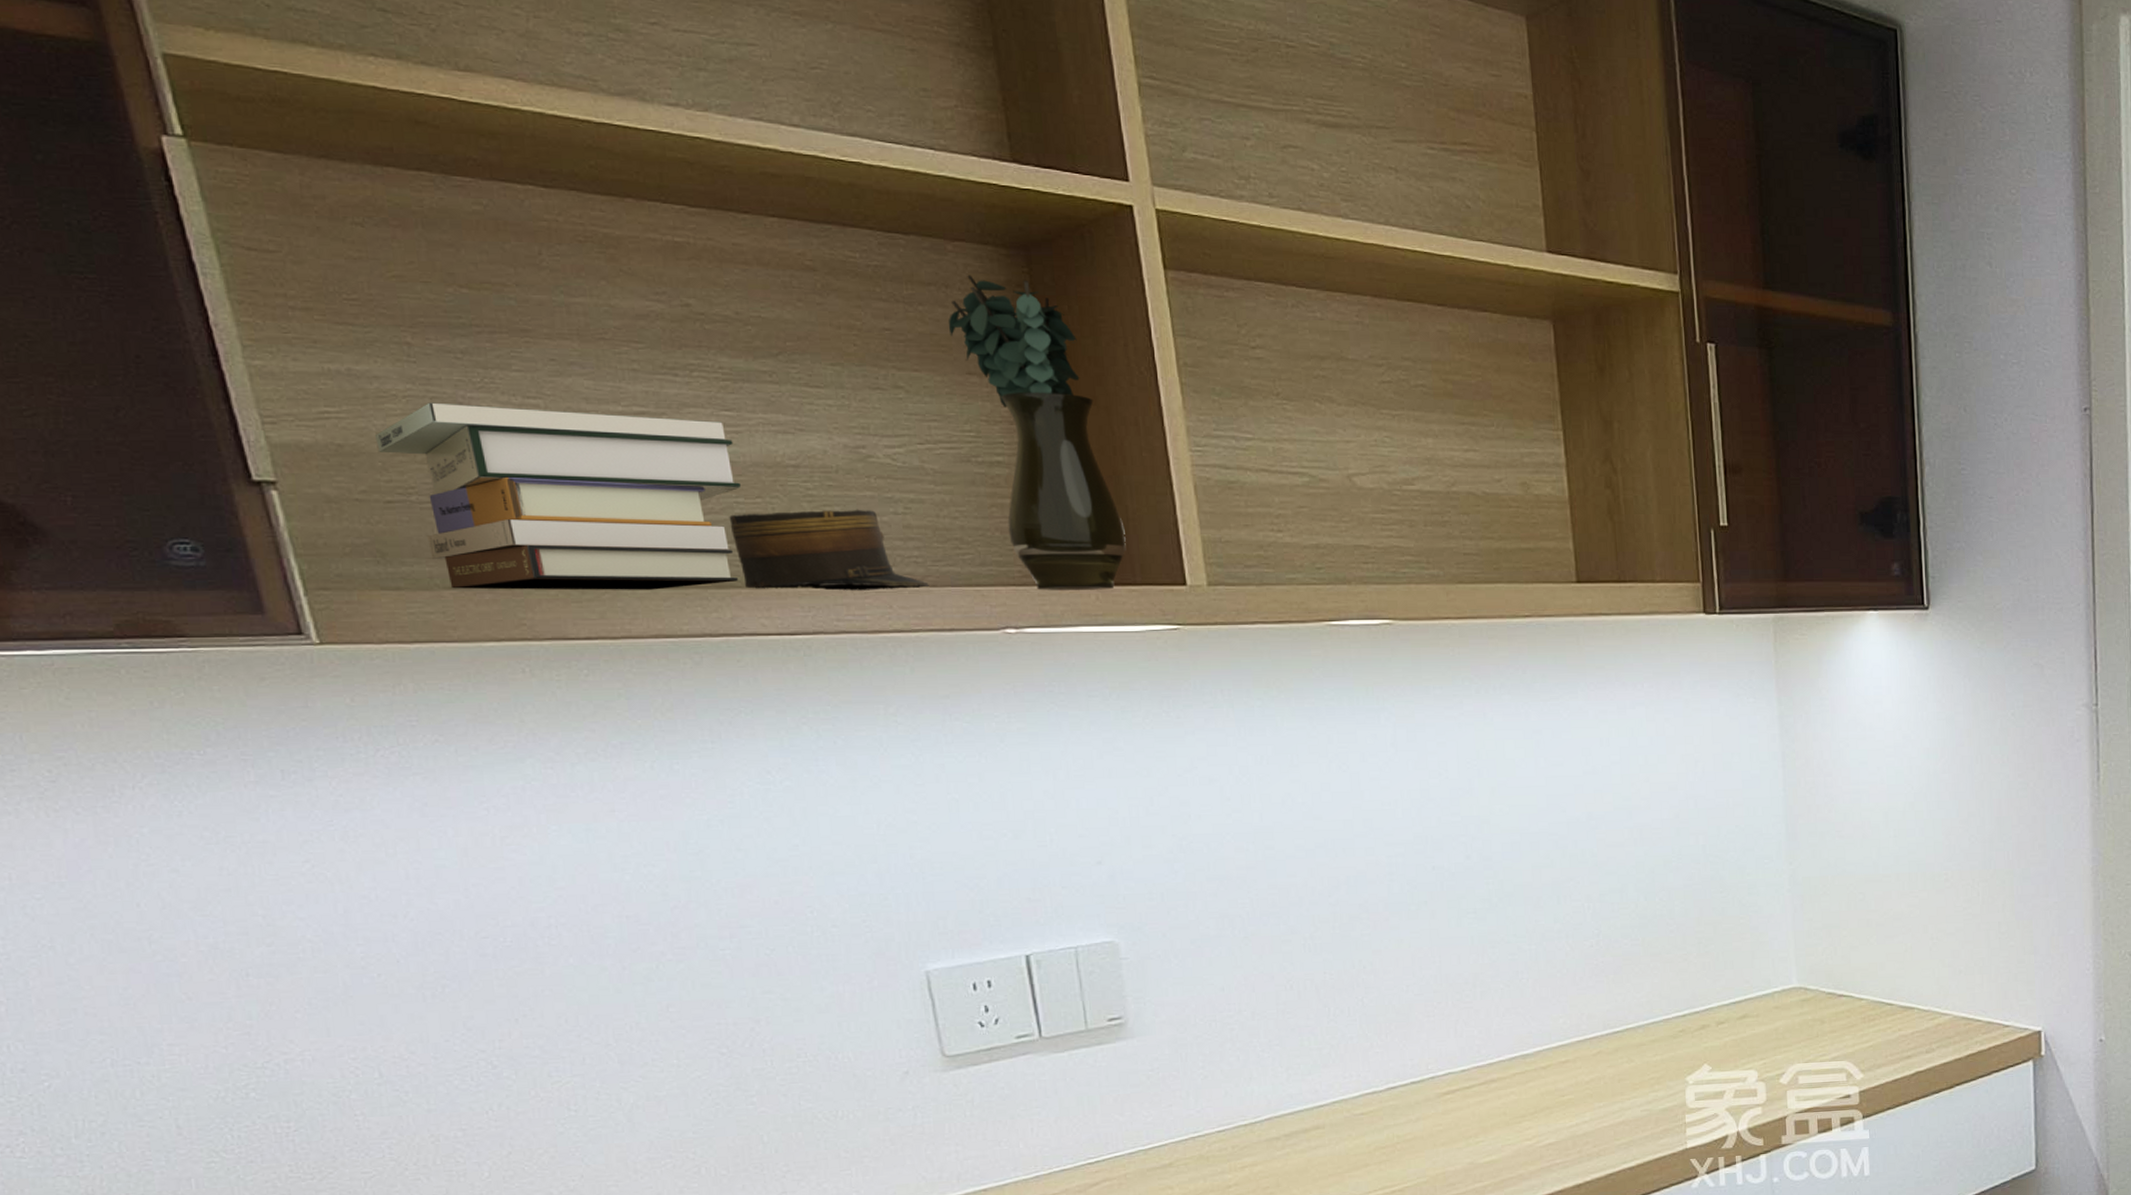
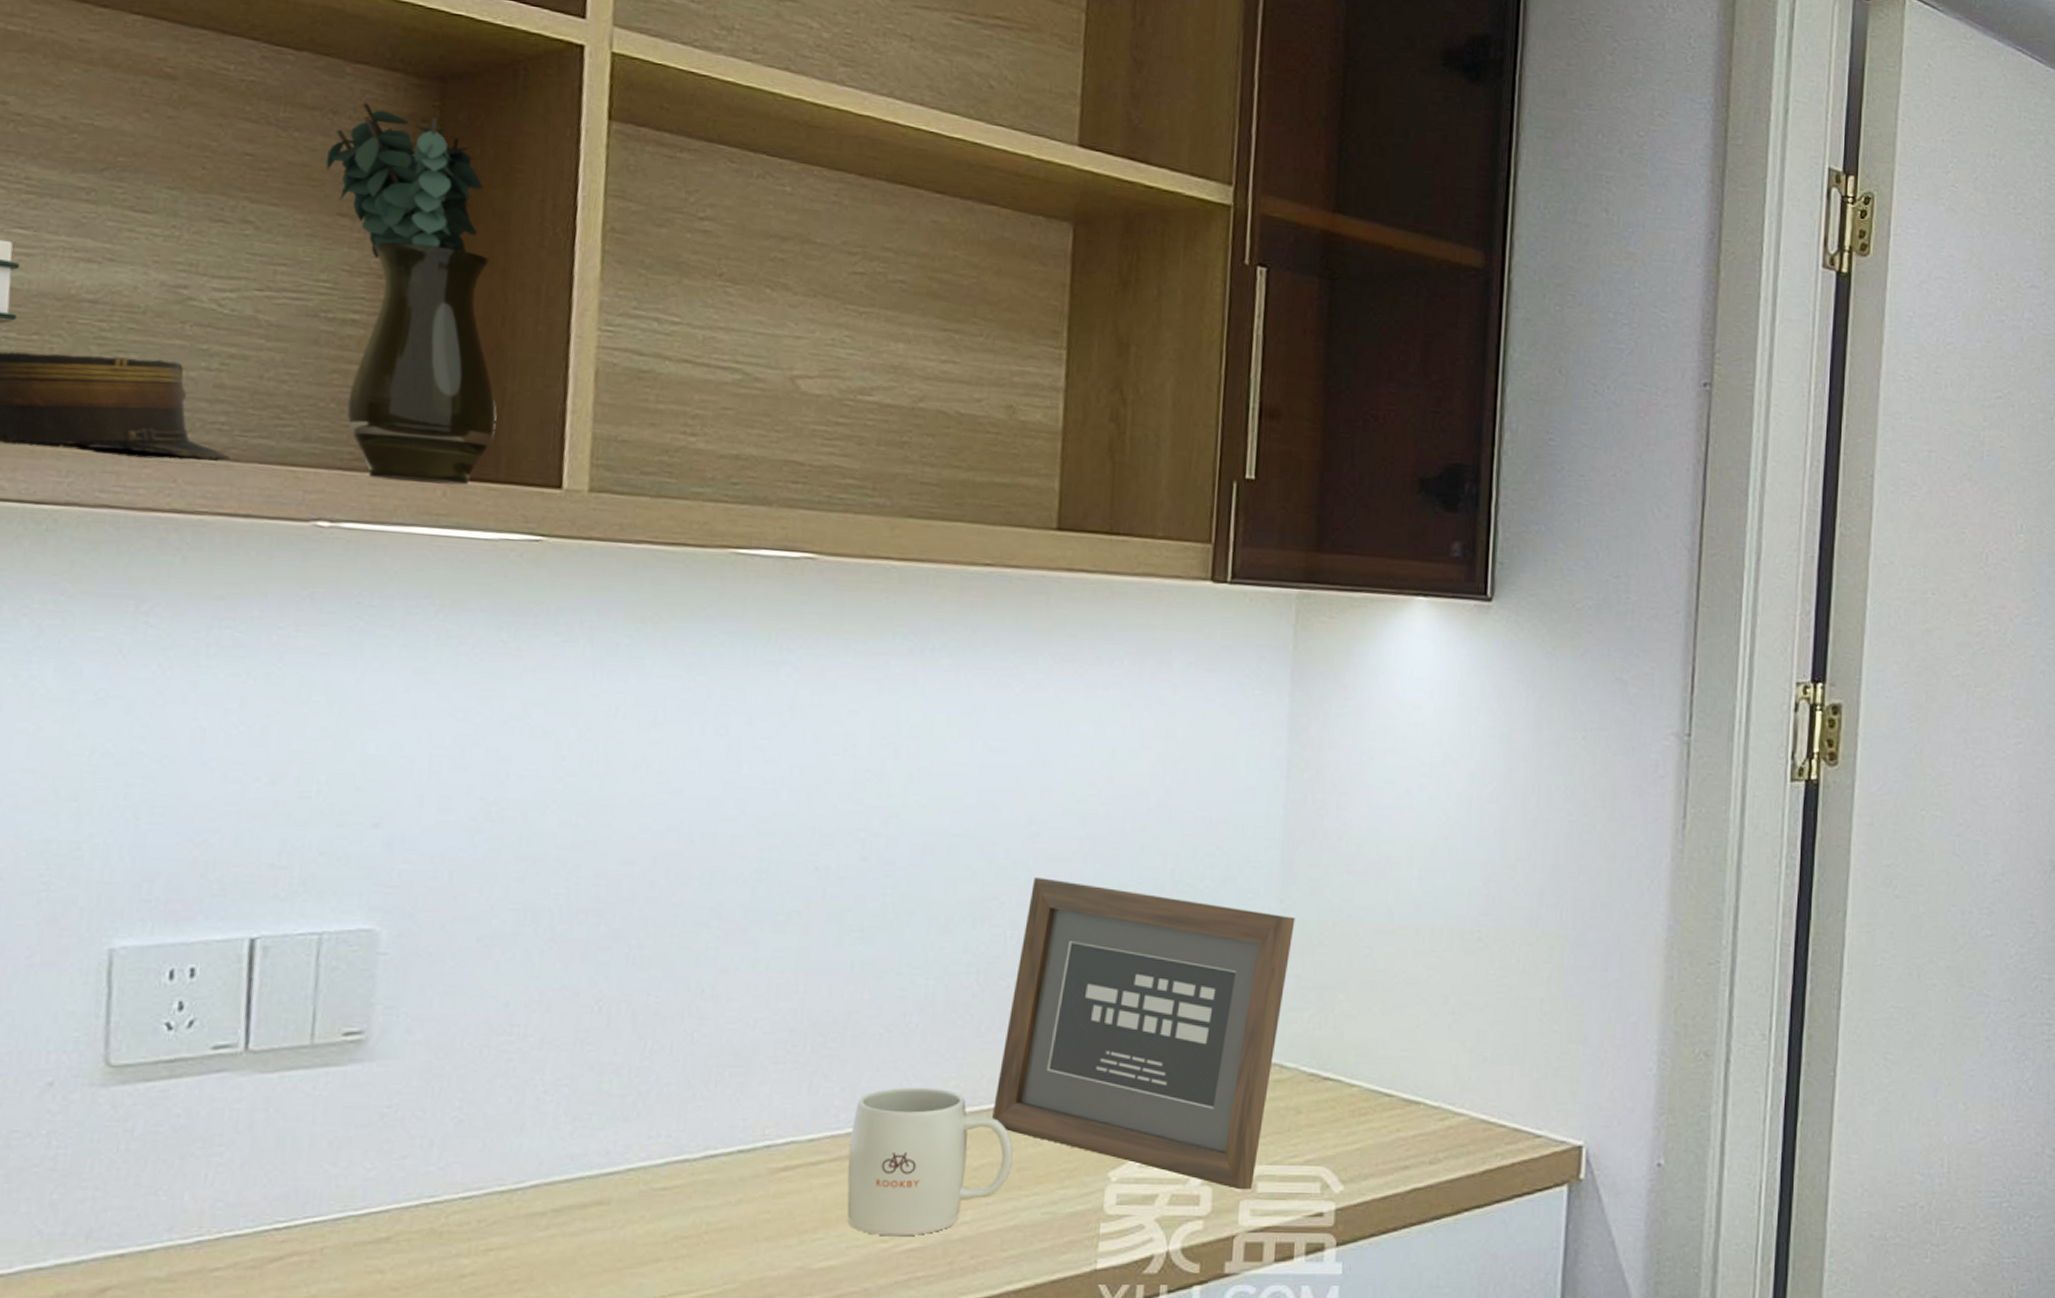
mug: none [1491,1025,1614,1136] -> present [847,1087,1013,1237]
picture frame: none [1593,860,1803,1083] -> present [991,877,1295,1190]

